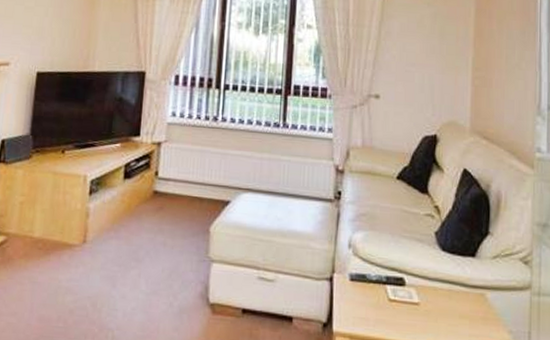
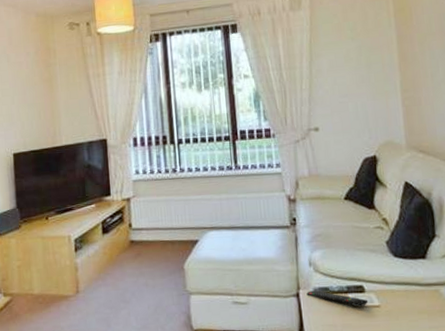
remote control: none [341,276,407,302] -> present [306,290,368,306]

